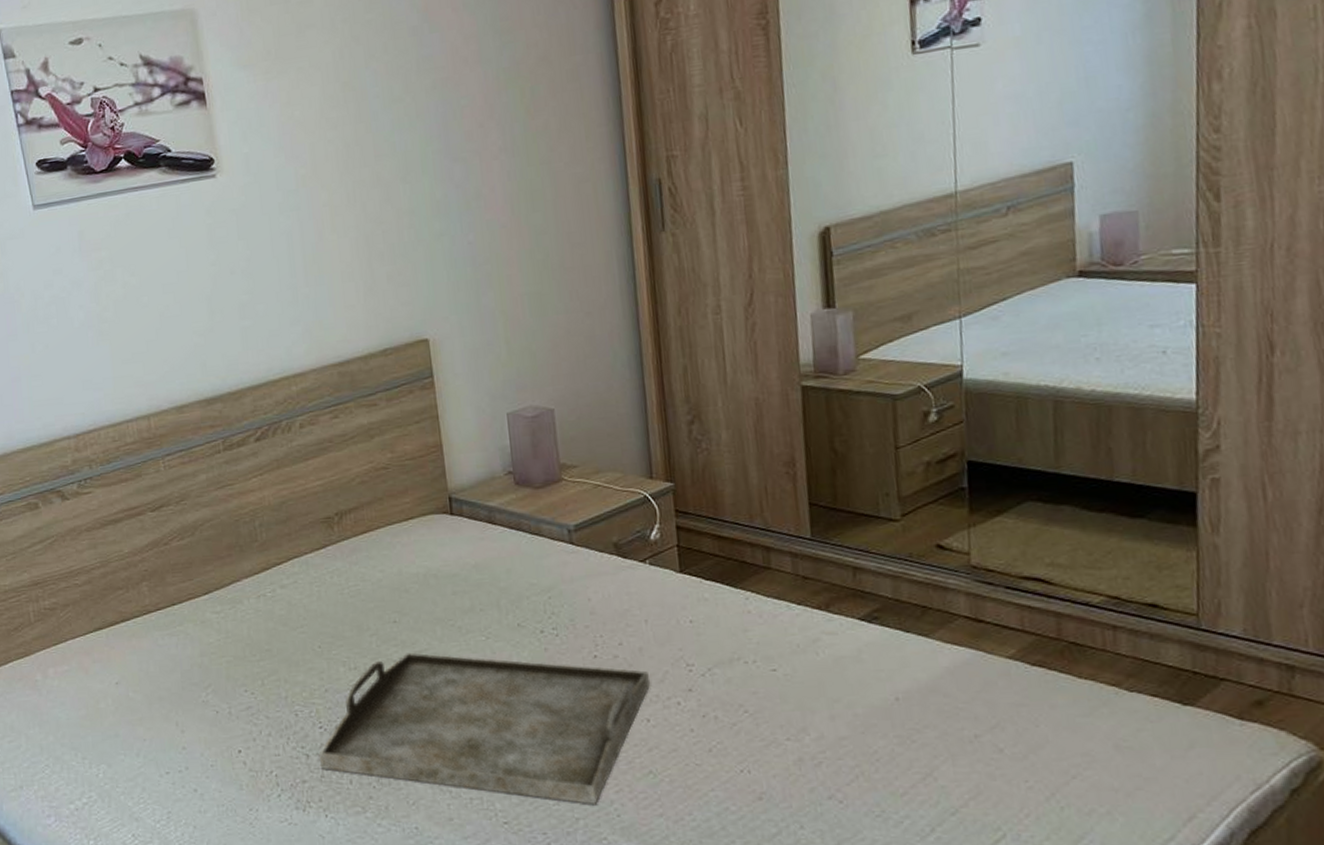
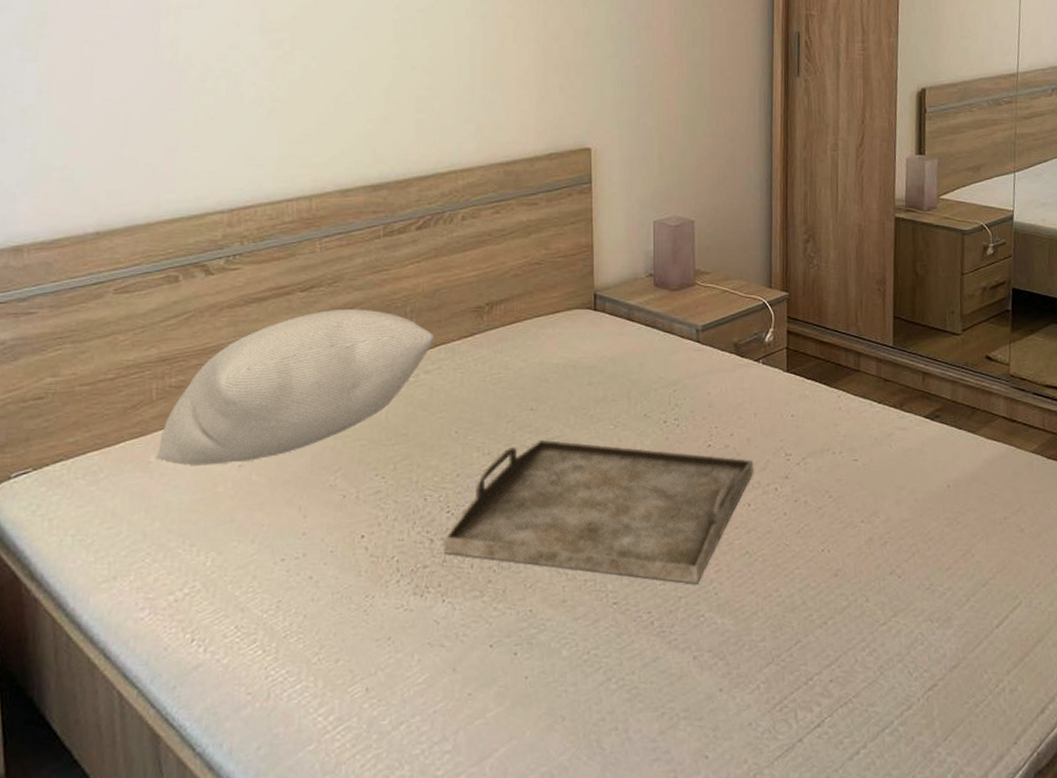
pillow: none [41,525,287,683] -> present [156,309,435,466]

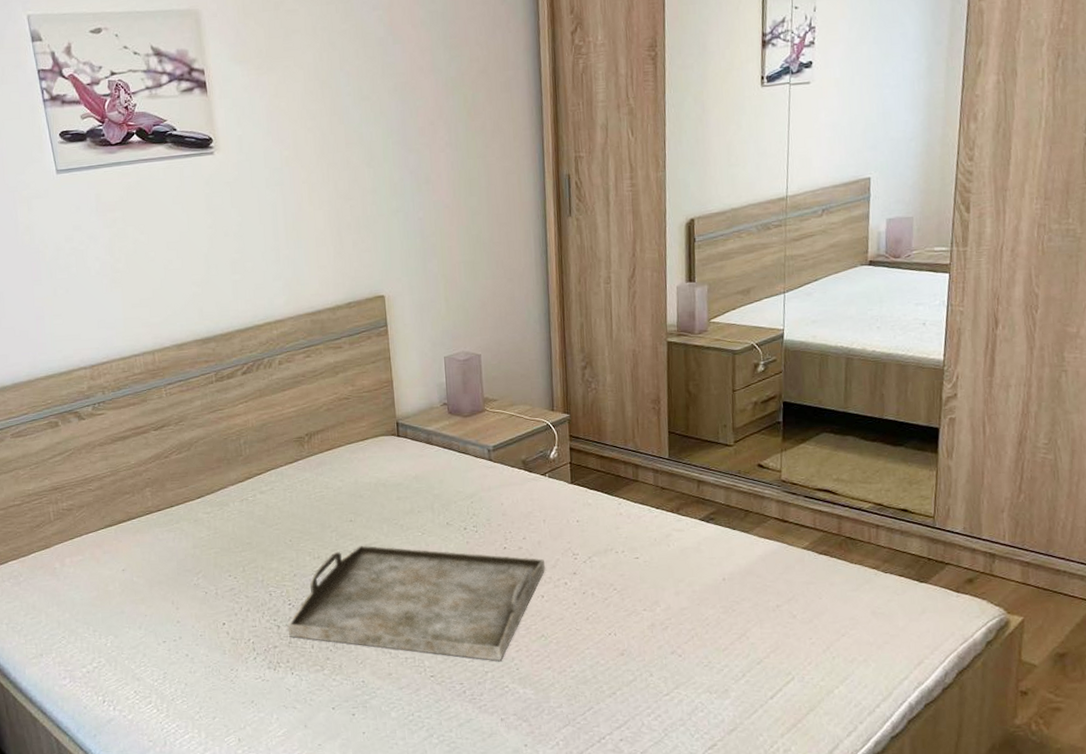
pillow: present [156,309,435,466] -> none [59,442,266,570]

